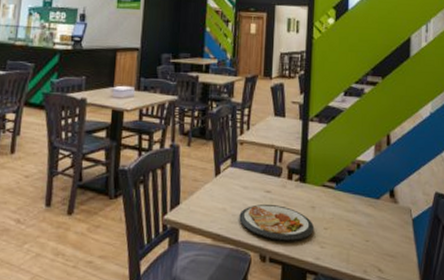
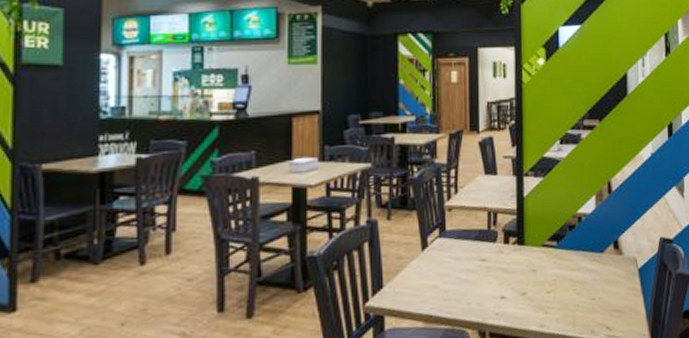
dish: present [239,204,314,241] -> none [453,273,536,313]

